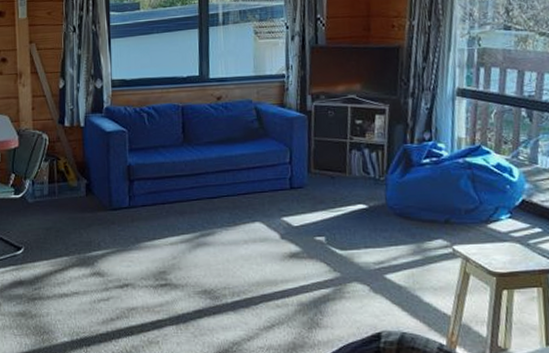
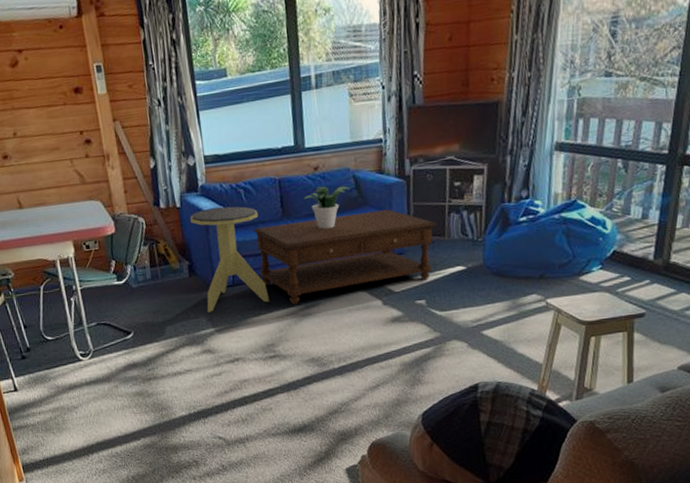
side table: none [92,129,165,234] -> present [190,206,270,313]
coffee table: none [153,142,337,232] -> present [253,209,437,305]
potted plant: none [205,115,252,157] -> present [304,186,351,229]

